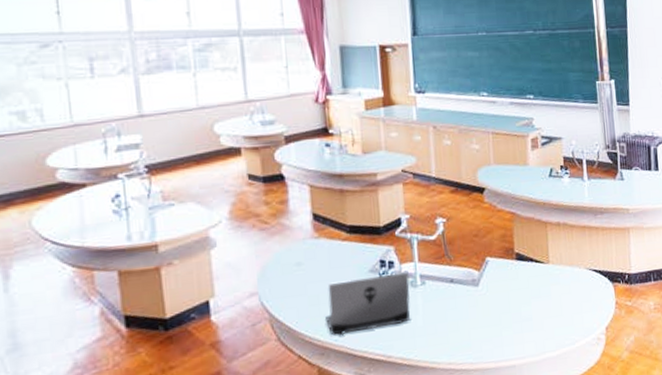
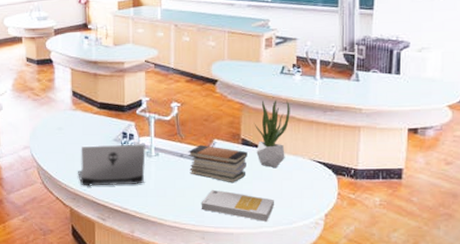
book stack: none [458,265,524,307] -> present [188,145,248,183]
book: none [477,316,555,346] -> present [201,189,274,222]
potted plant: none [527,205,563,283] -> present [254,99,290,168]

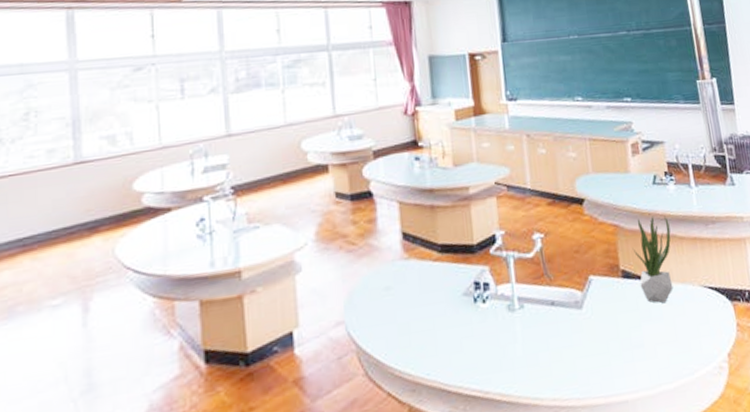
laptop computer: present [78,143,146,186] -> none [417,294,508,369]
book stack: present [188,145,248,183] -> none [560,284,632,332]
book: present [201,189,274,222] -> none [583,343,670,378]

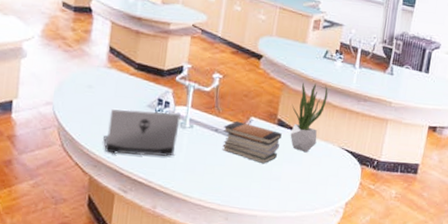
laptop computer: none [417,294,508,369] -> present [103,108,181,156]
book stack: none [560,284,632,332] -> present [222,121,282,164]

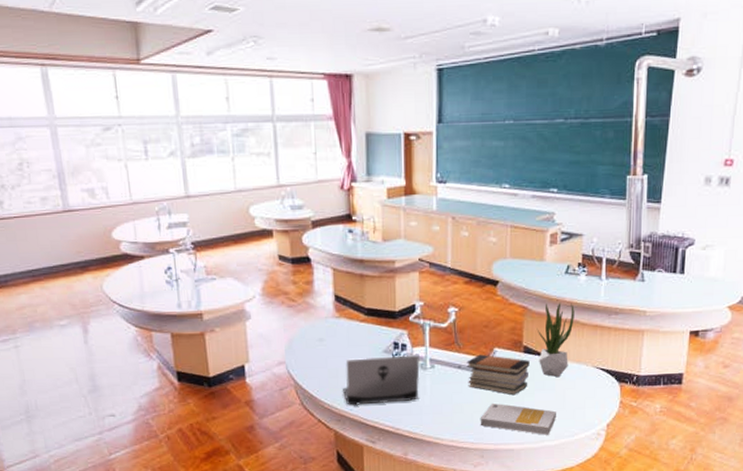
book: none [228,168,300,206] -> present [480,403,556,435]

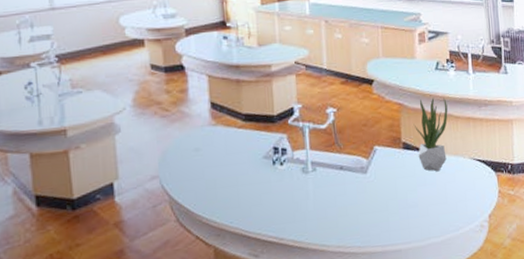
laptop computer: present [343,354,420,405] -> none [222,158,302,218]
book stack: present [466,354,530,396] -> none [348,153,410,194]
book: present [480,403,556,435] -> none [365,202,440,232]

